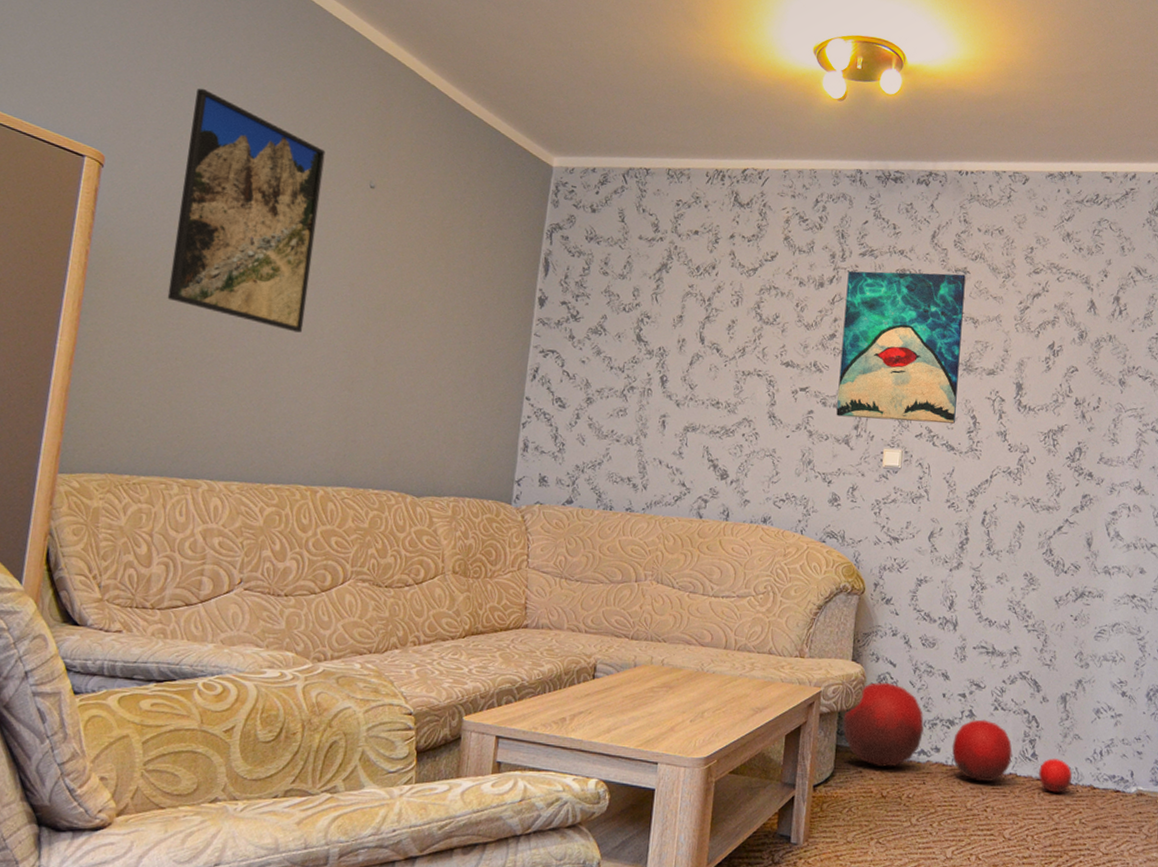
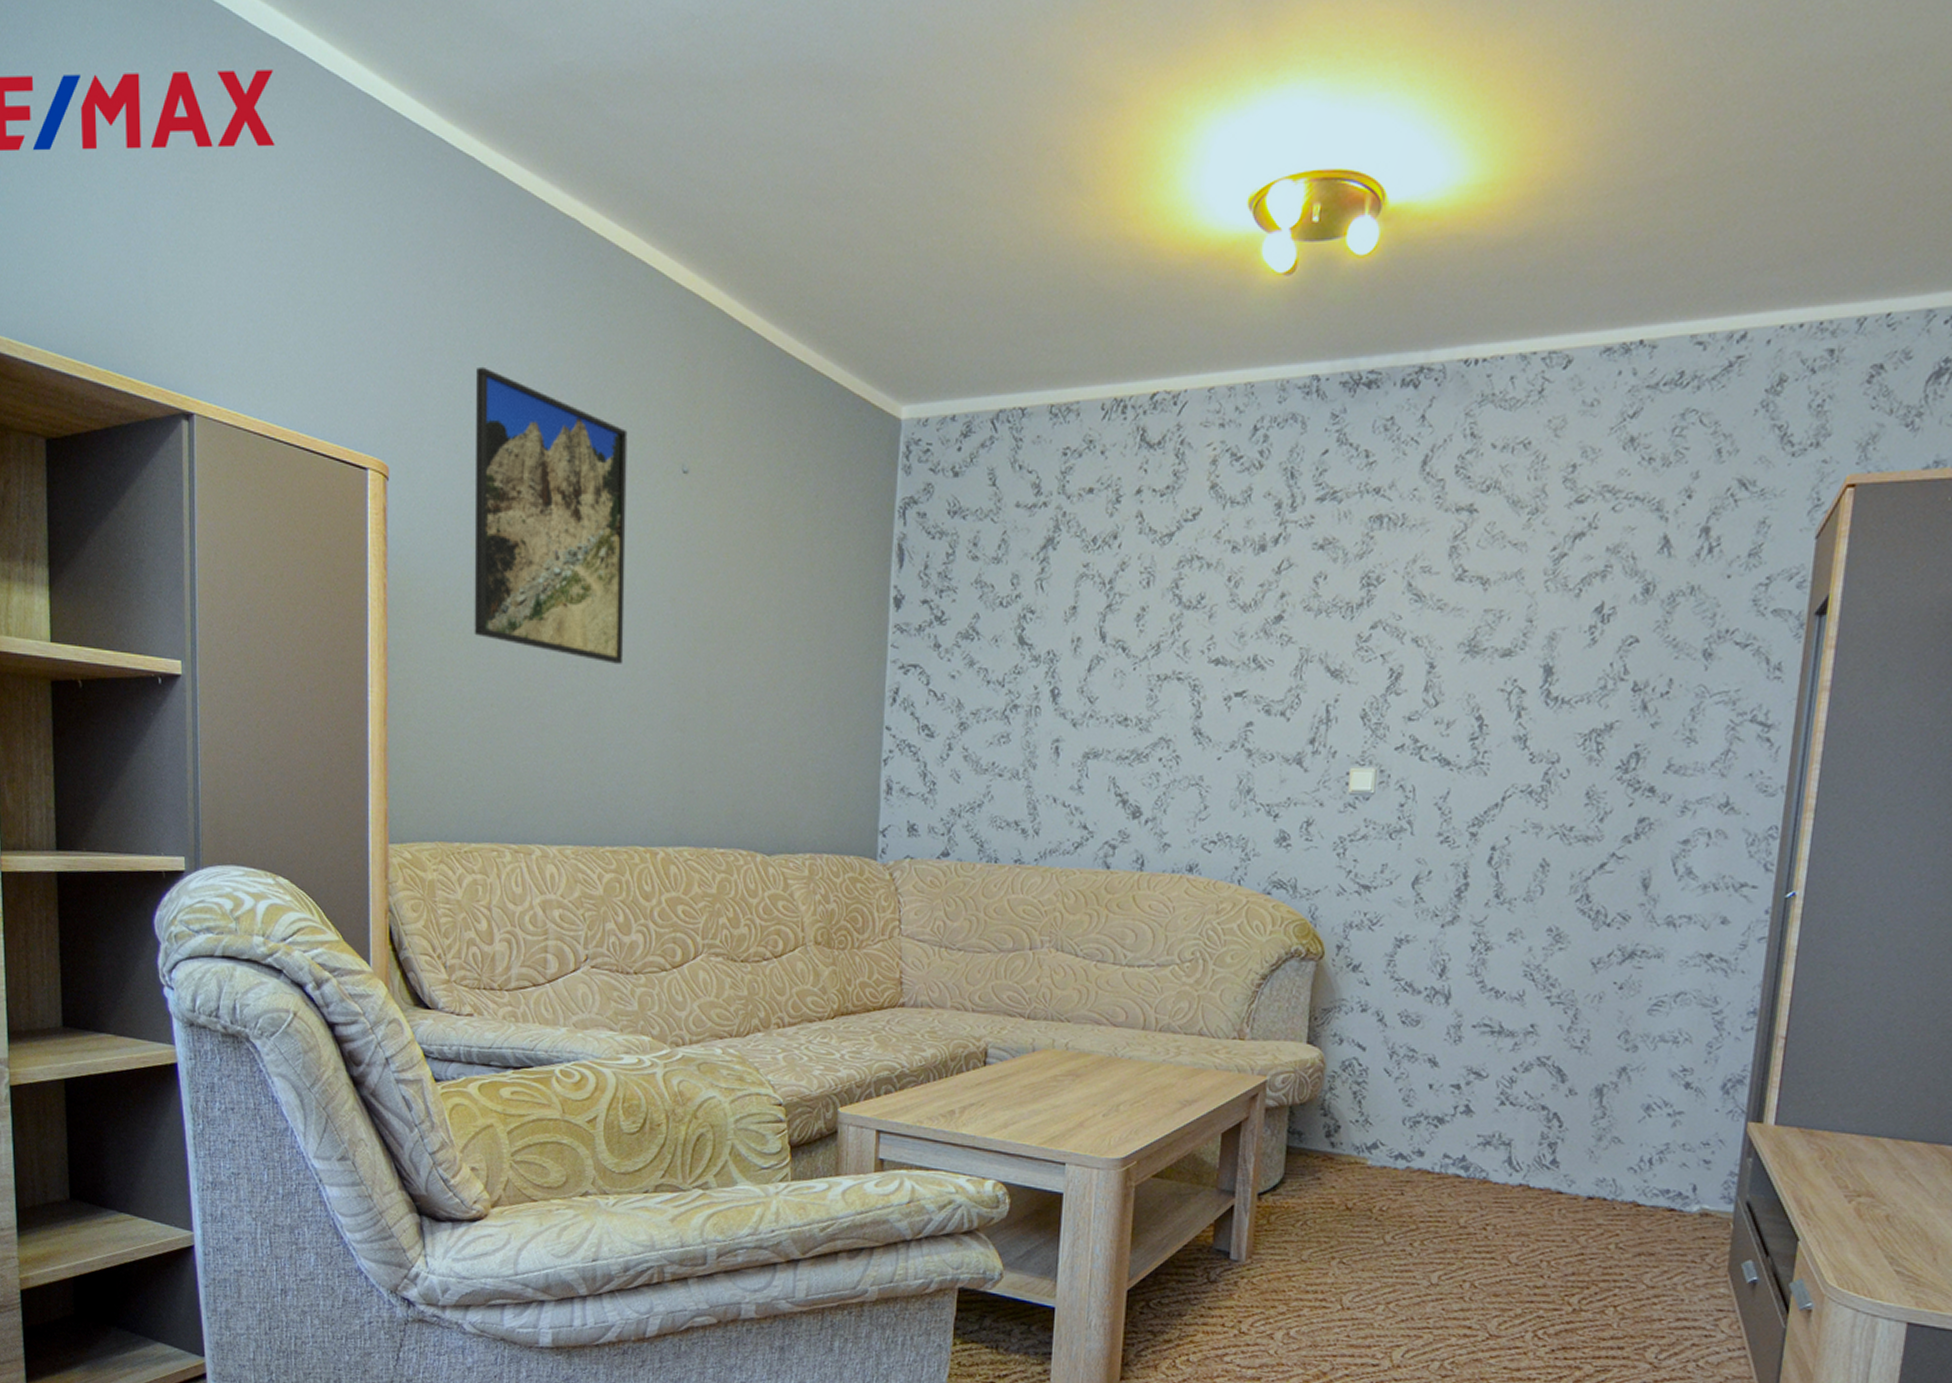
wall art: present [836,270,966,424] -> none [1284,514,1472,730]
ball: present [843,682,1073,793] -> none [1295,1069,1608,1210]

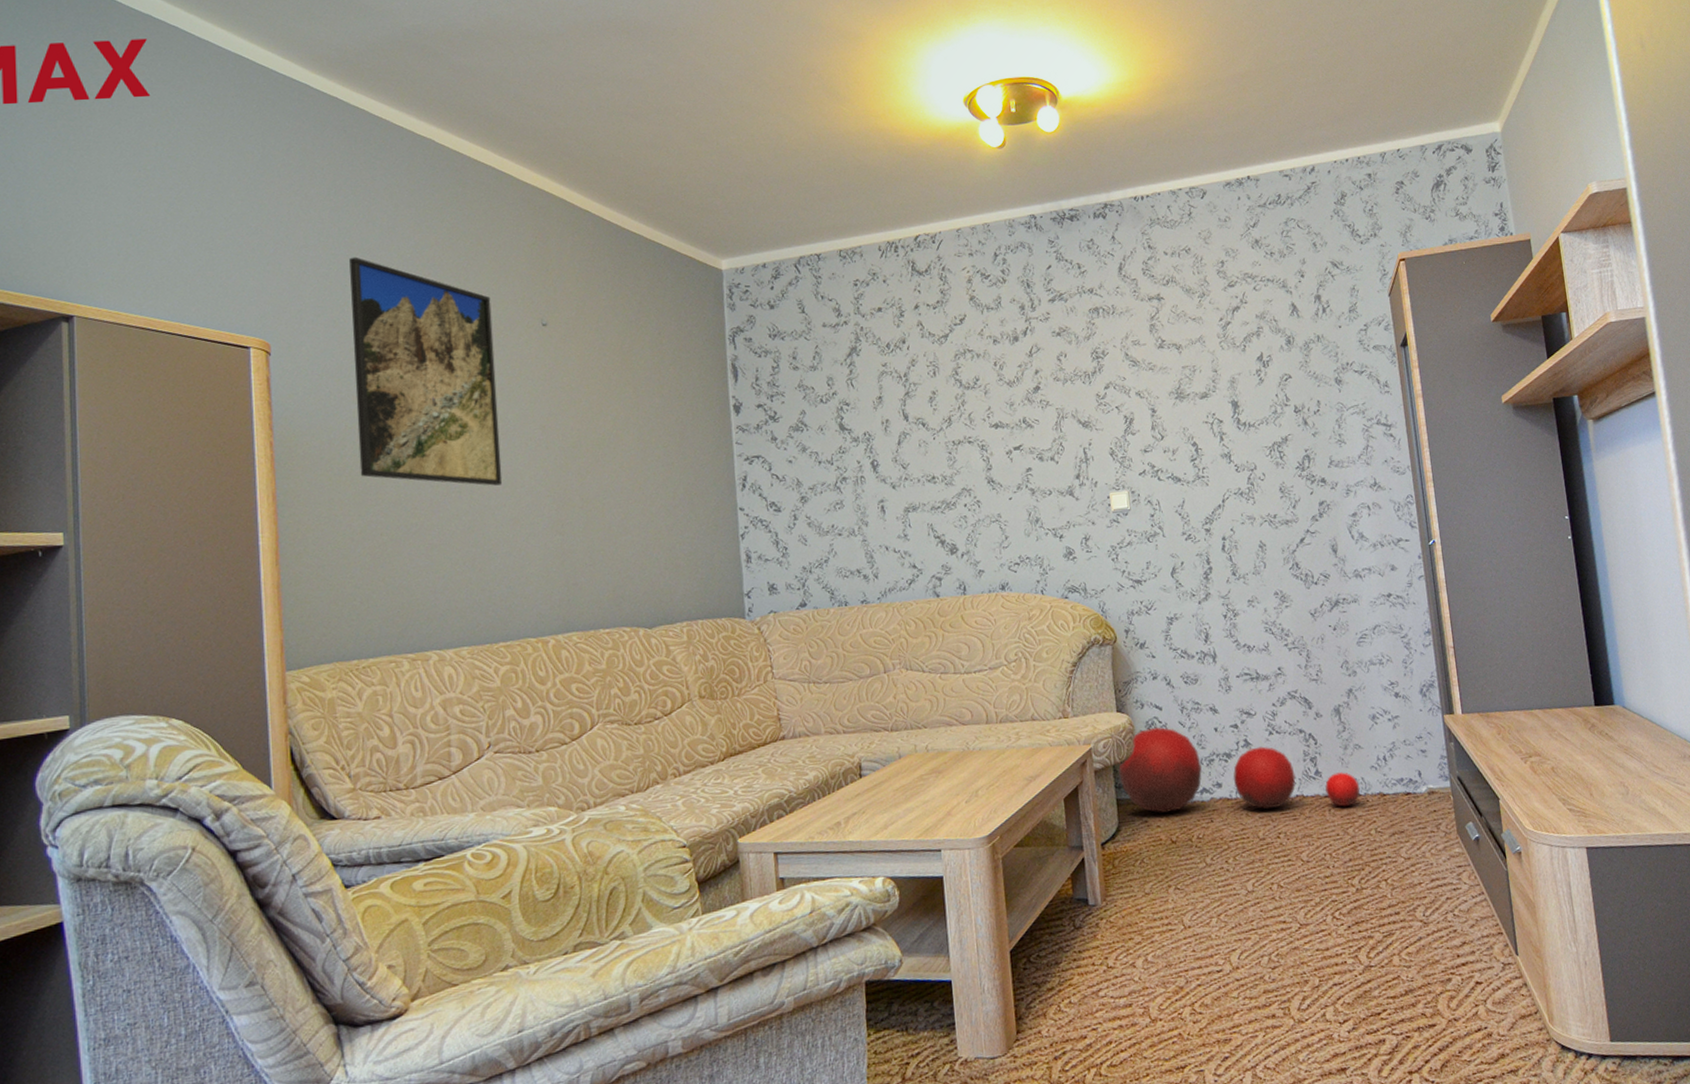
ball: none [1295,1069,1608,1210] -> present [1118,727,1361,814]

